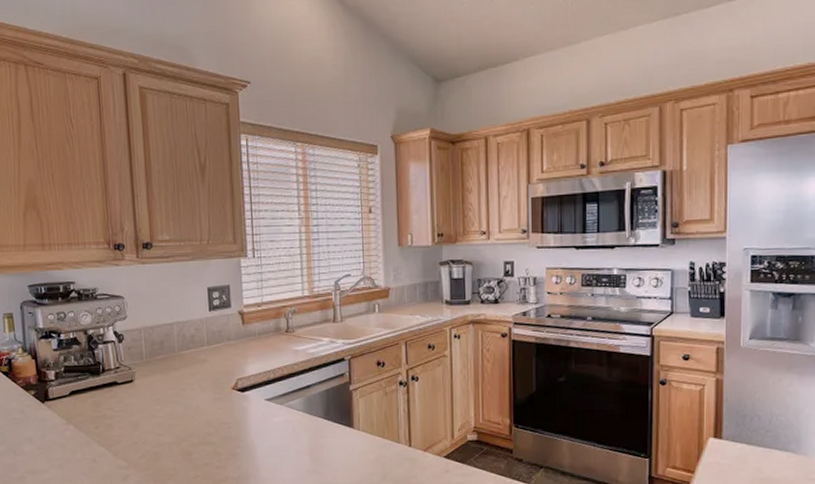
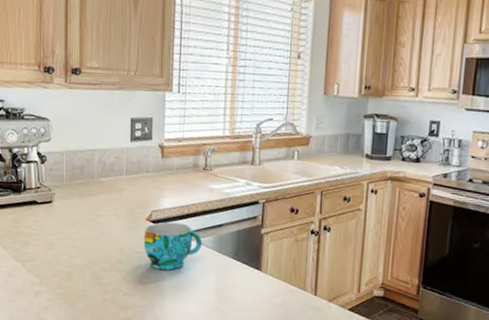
cup: none [231,388,291,438] -> present [143,222,202,270]

